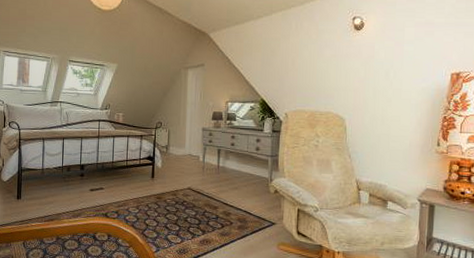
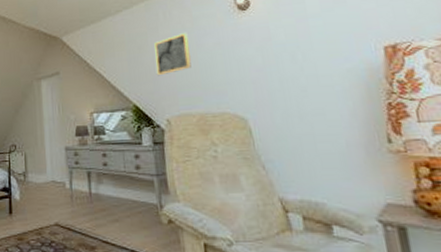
wall art: none [283,42,312,77] -> present [154,32,192,76]

